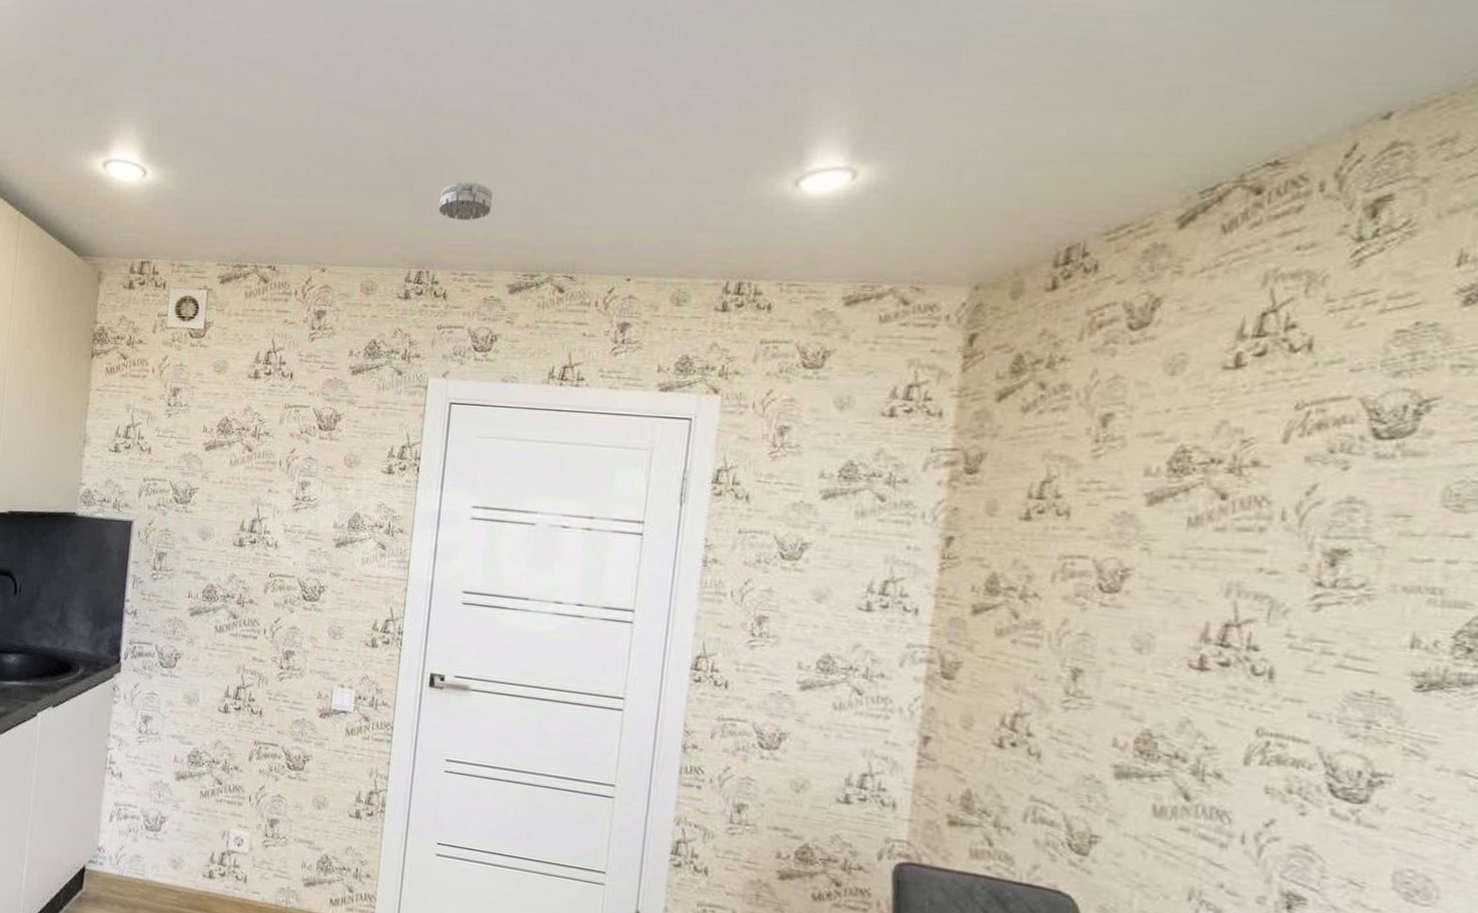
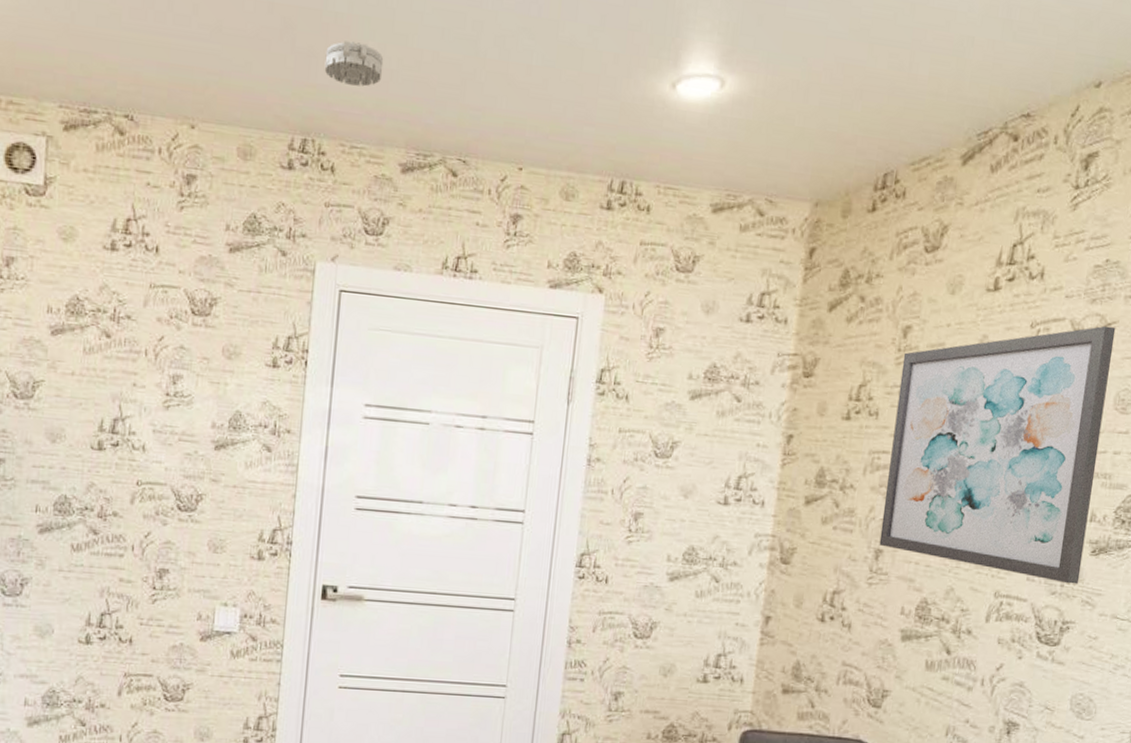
wall art: none [1077,403,1438,728] -> present [879,325,1116,585]

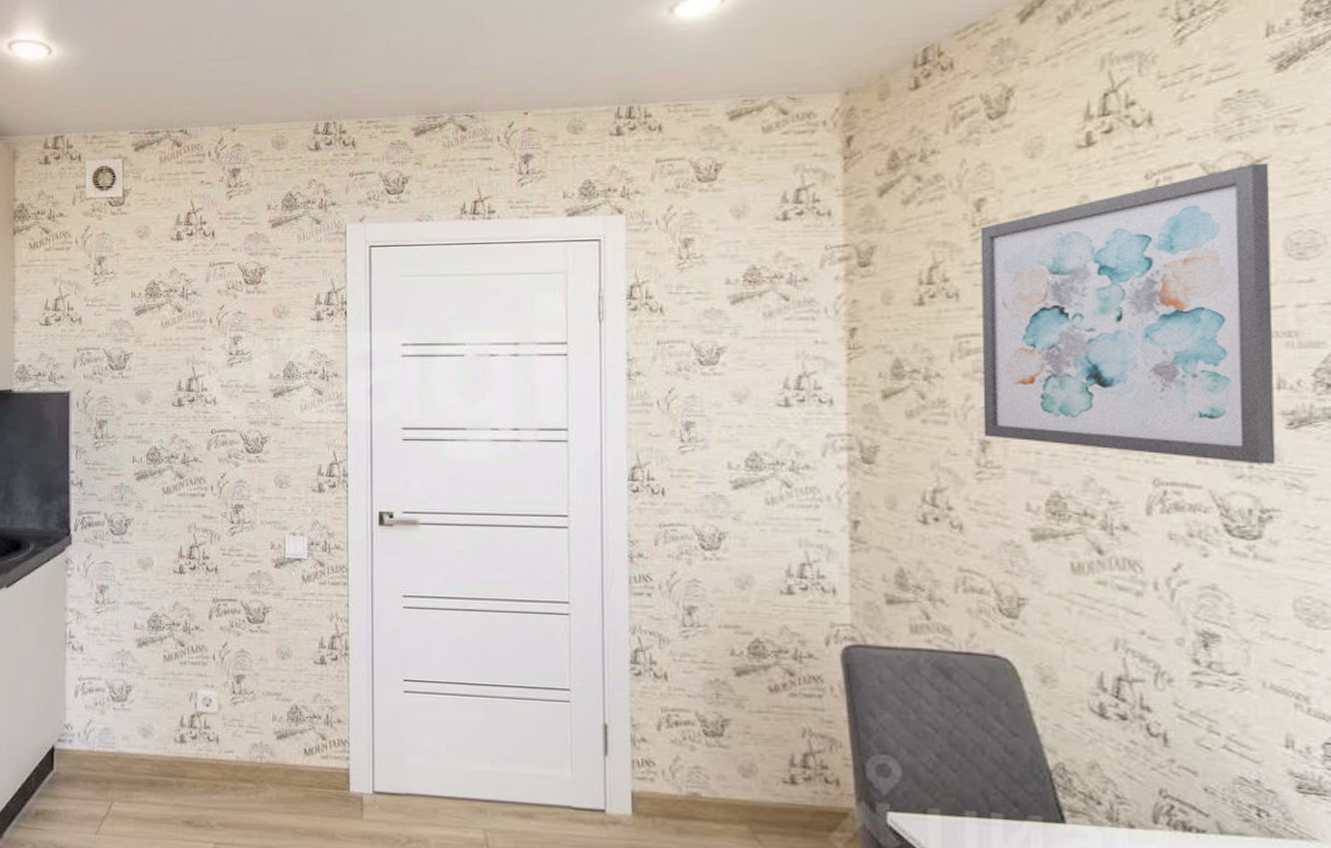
smoke detector: present [324,41,384,87] -> none [338,33,390,71]

